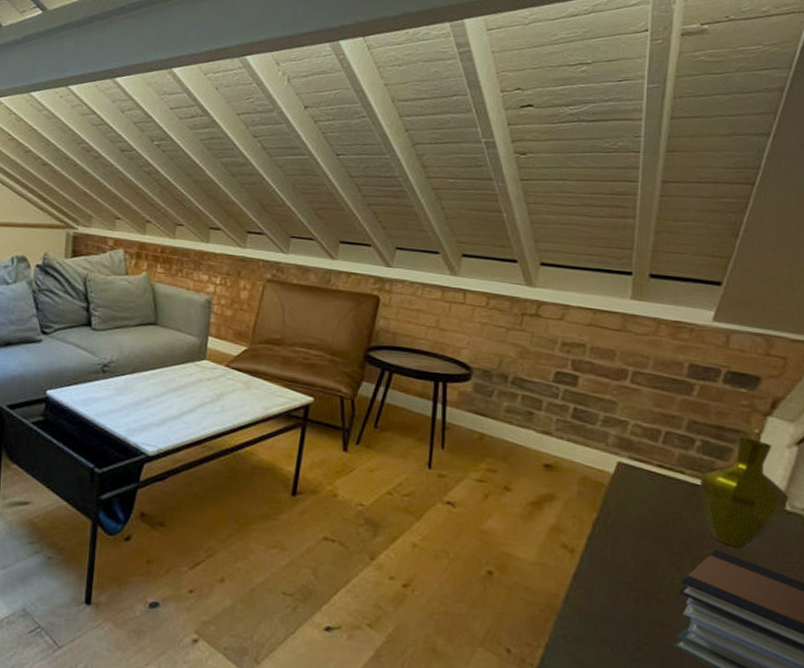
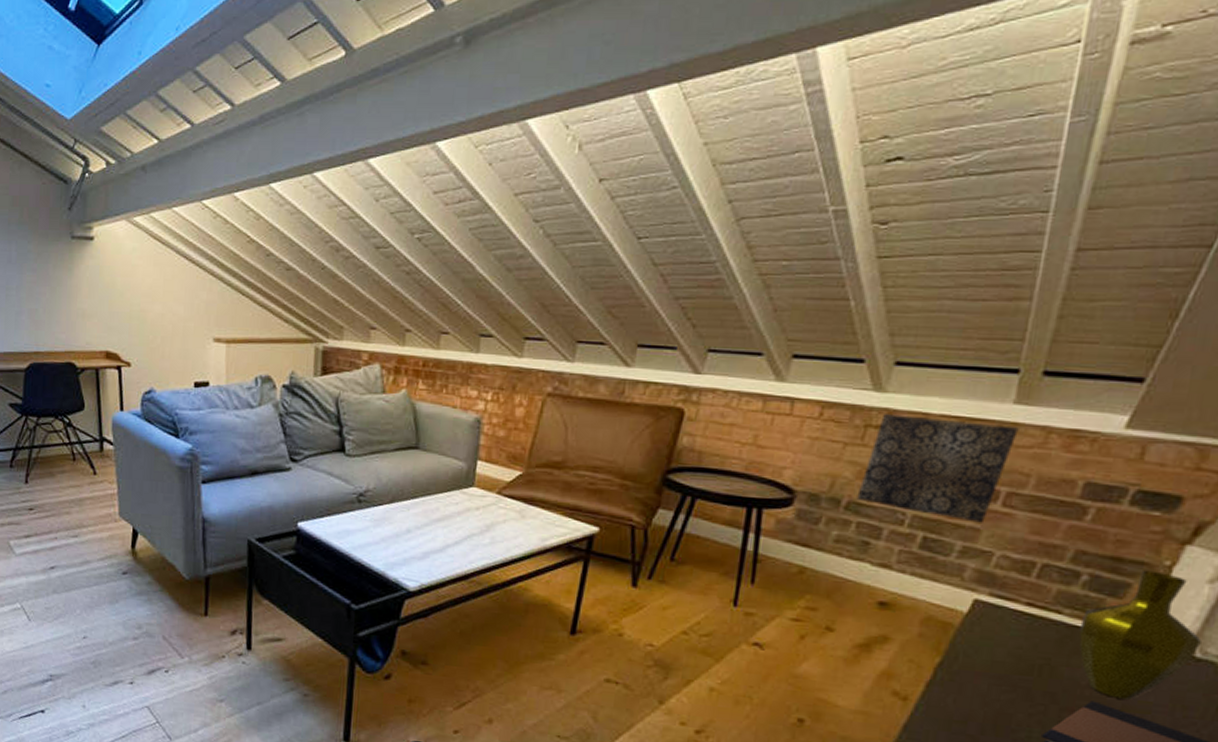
wall art: none [520,305,637,397] -> present [856,414,1019,523]

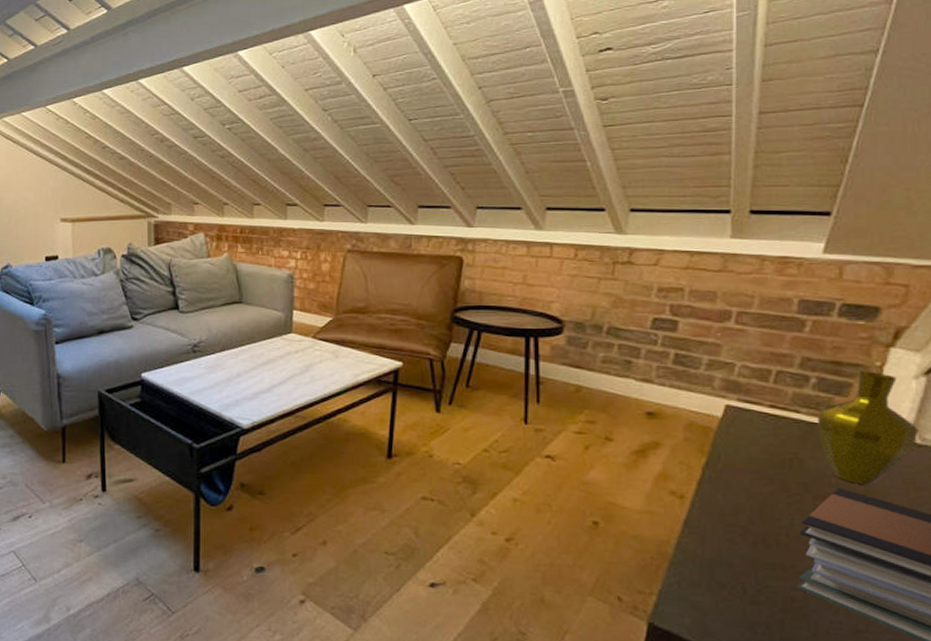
wall art: present [856,414,1019,523] -> none [615,252,738,339]

